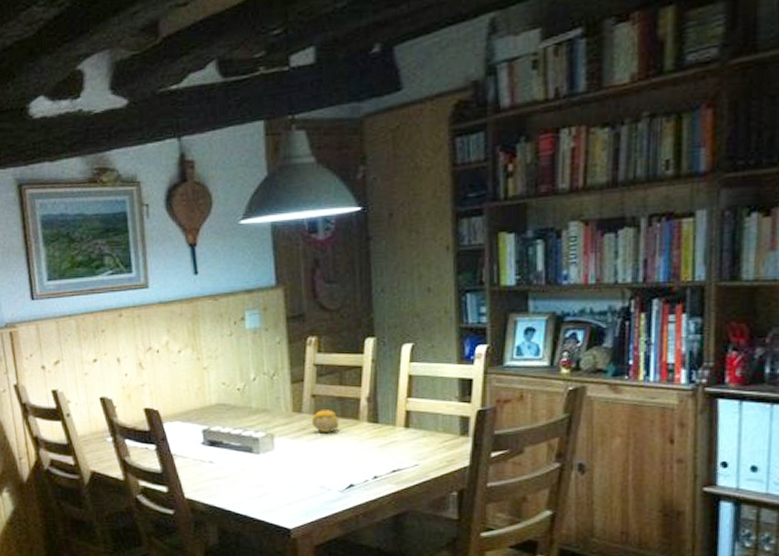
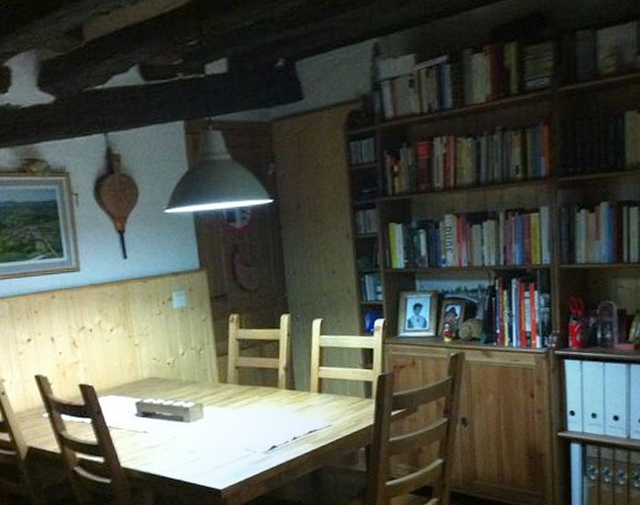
fruit: present [311,410,339,432] -> none [236,379,261,400]

